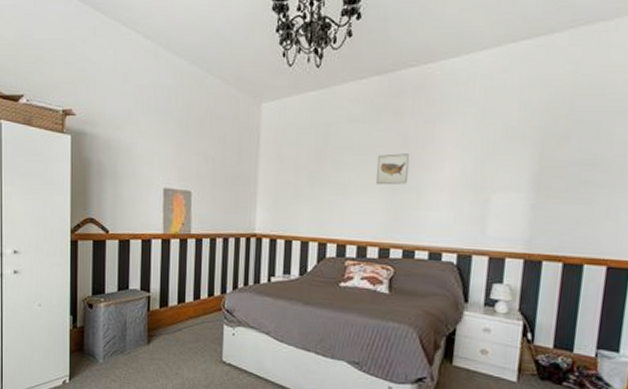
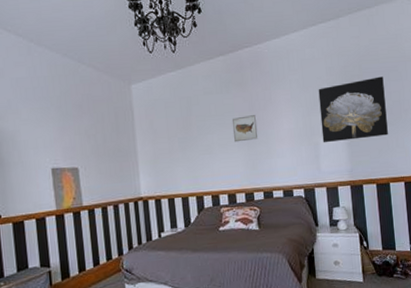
wall art: none [495,119,606,201] -> present [318,76,388,143]

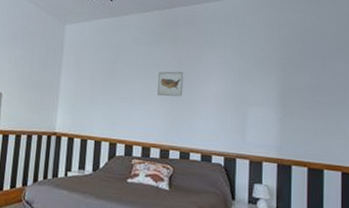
wall art: present [318,76,388,143] -> none [252,54,328,118]

